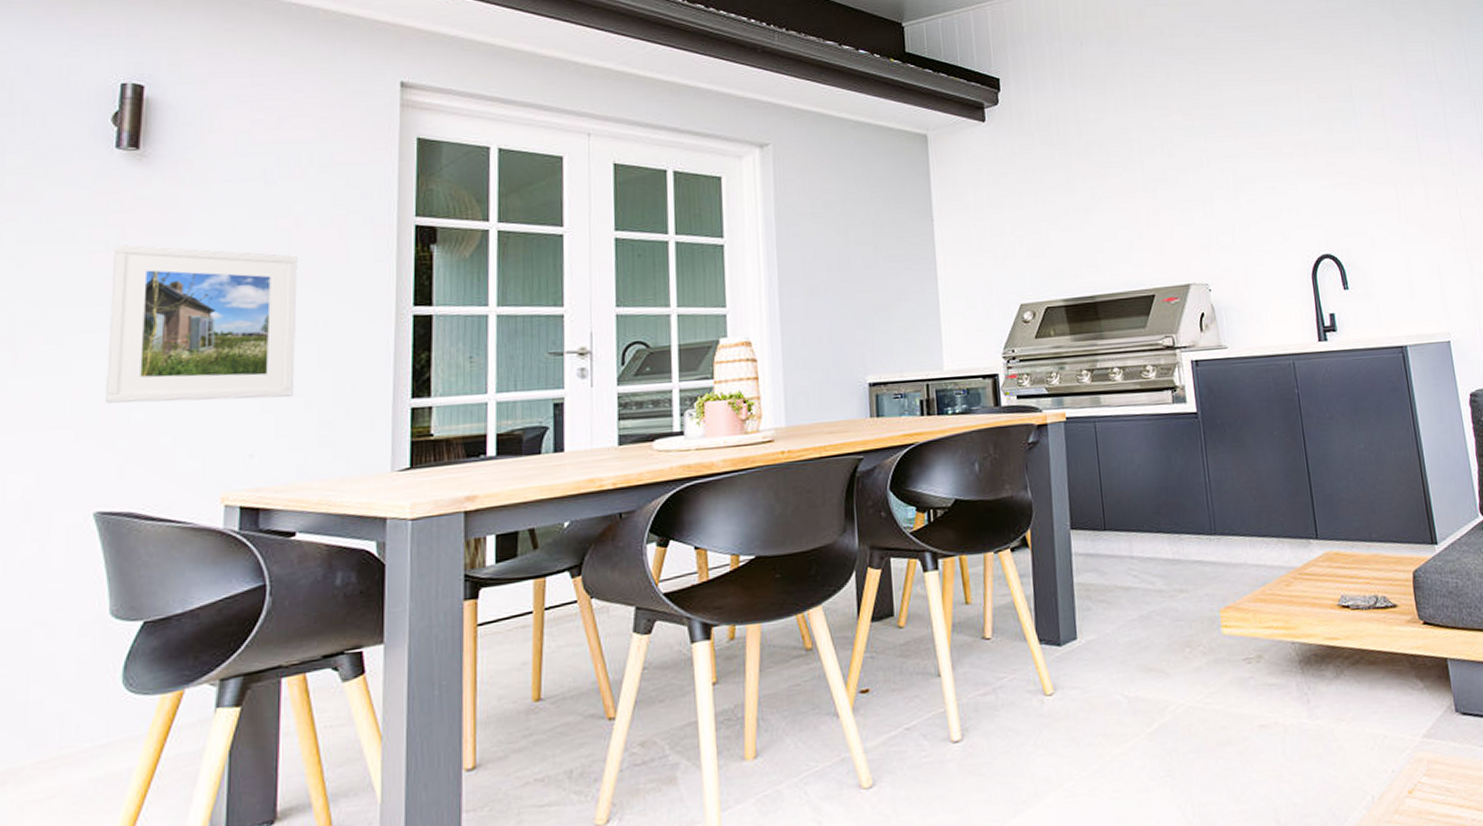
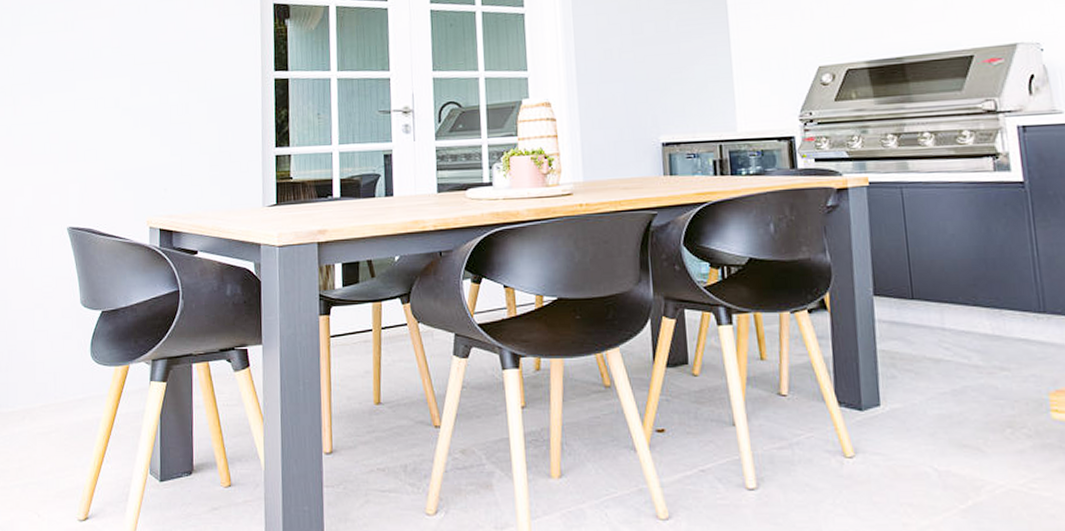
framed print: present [106,244,297,404] -> none [70,25,192,146]

